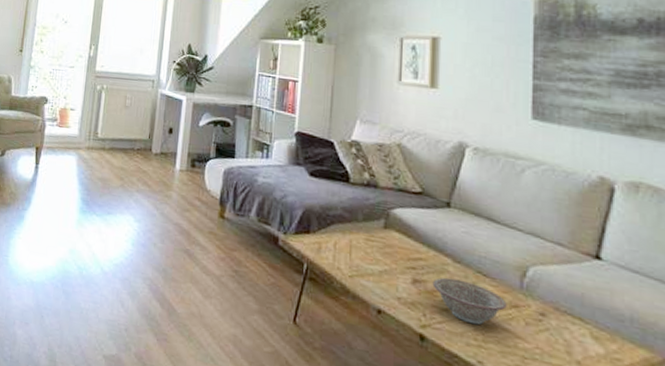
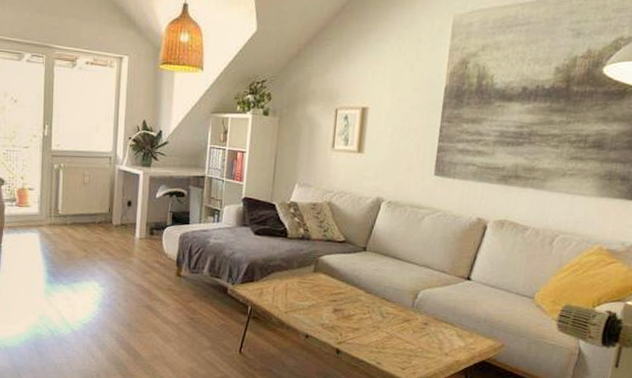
decorative bowl: present [432,277,507,325] -> none [348,305,402,337]

